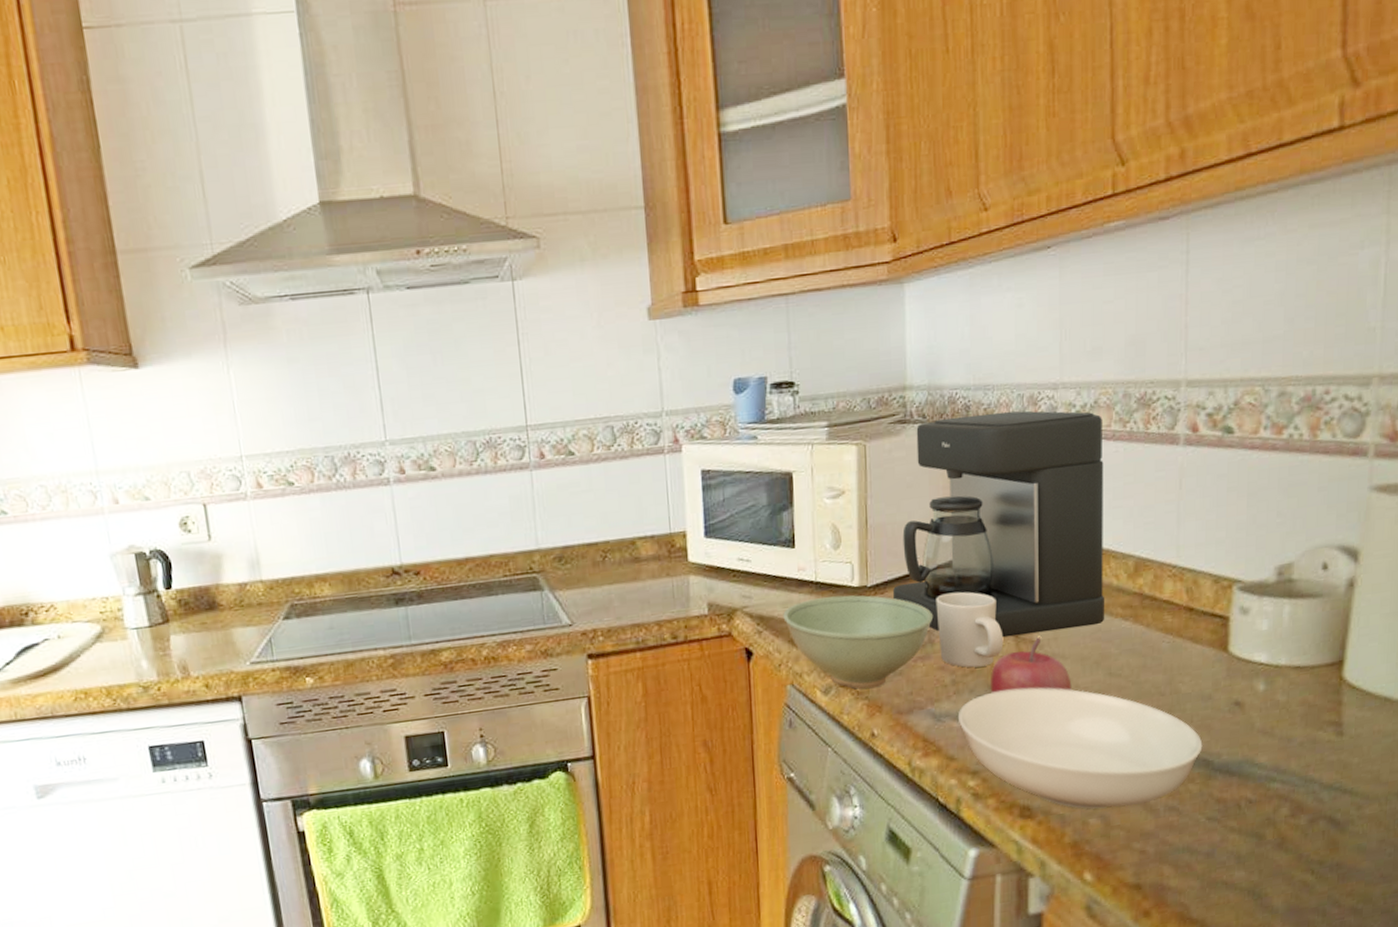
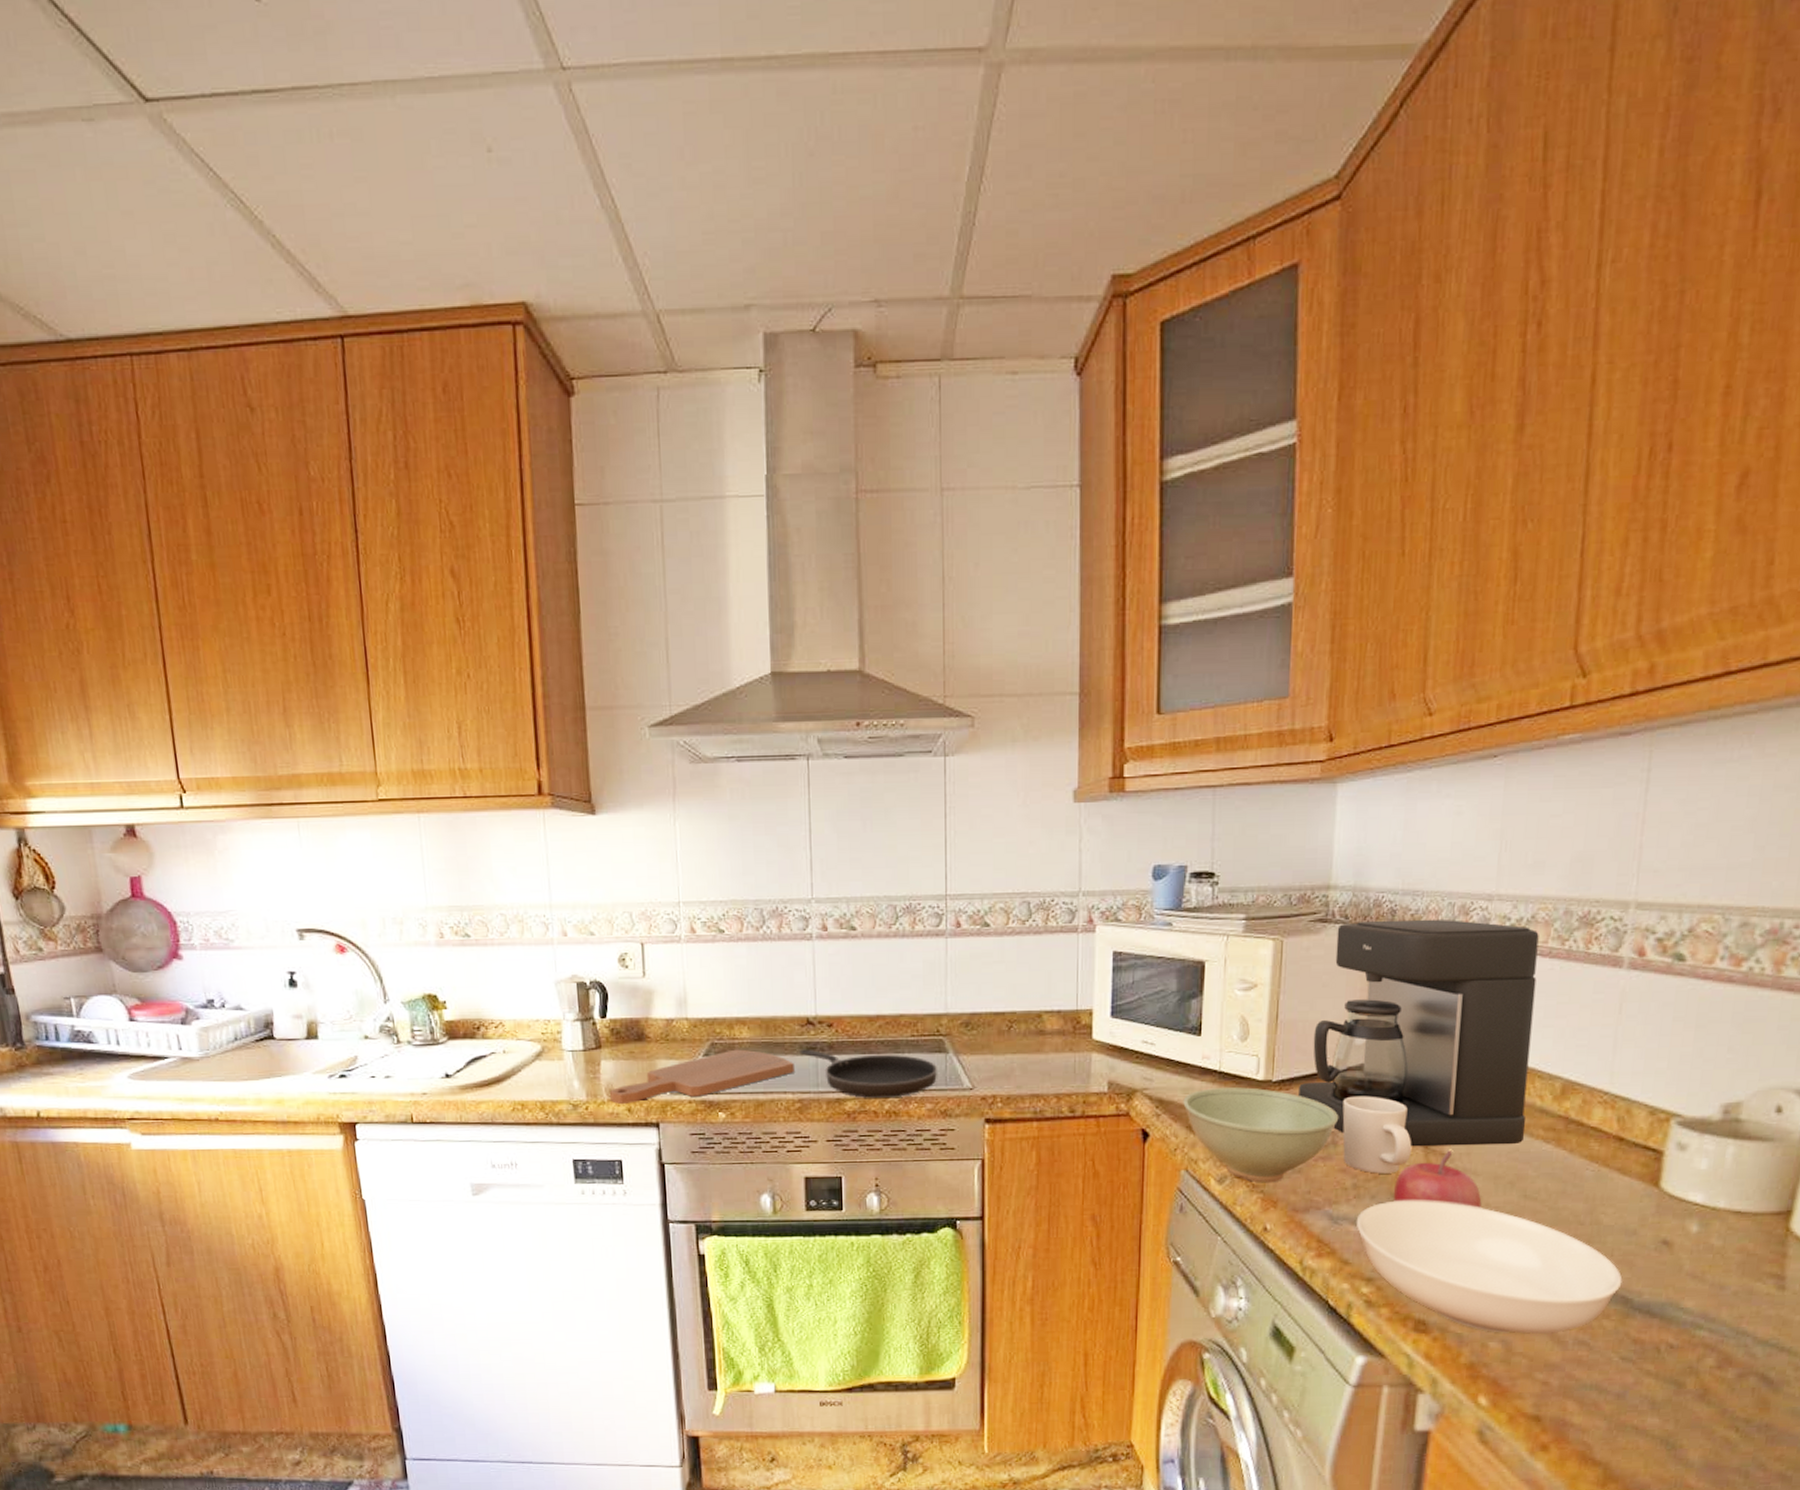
cutting board: none [183,608,384,682] -> present [610,1049,794,1105]
frying pan: none [387,597,534,645] -> present [799,1049,937,1098]

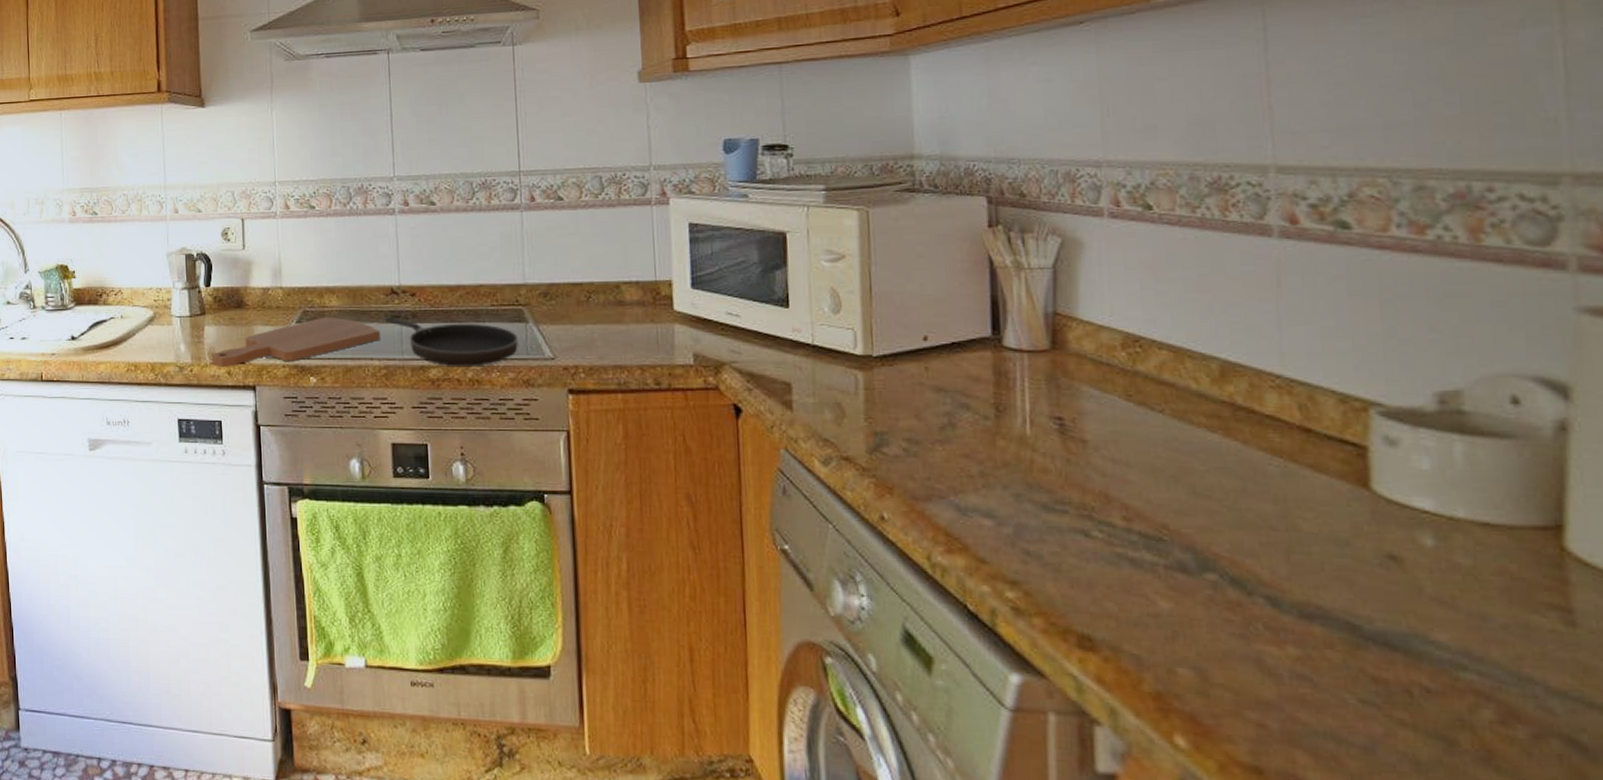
bowl: present [1183,1087,1338,1183] -> none [776,362,953,467]
coffee maker: present [1299,919,1539,1147] -> none [904,187,1181,433]
mug: present [1342,1096,1412,1174] -> none [956,374,1046,461]
bowl: present [1356,1200,1623,1335] -> none [988,492,1343,664]
apple: present [1393,1150,1482,1208] -> none [1029,437,1141,505]

